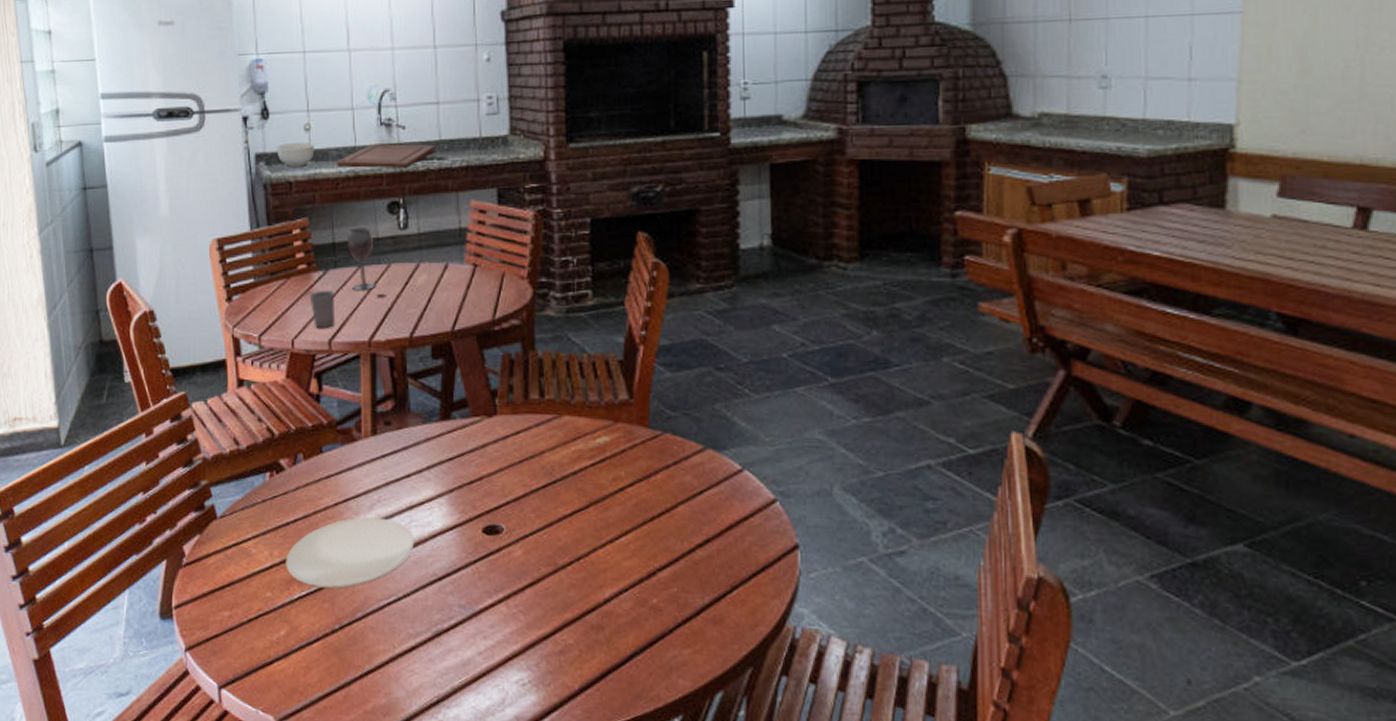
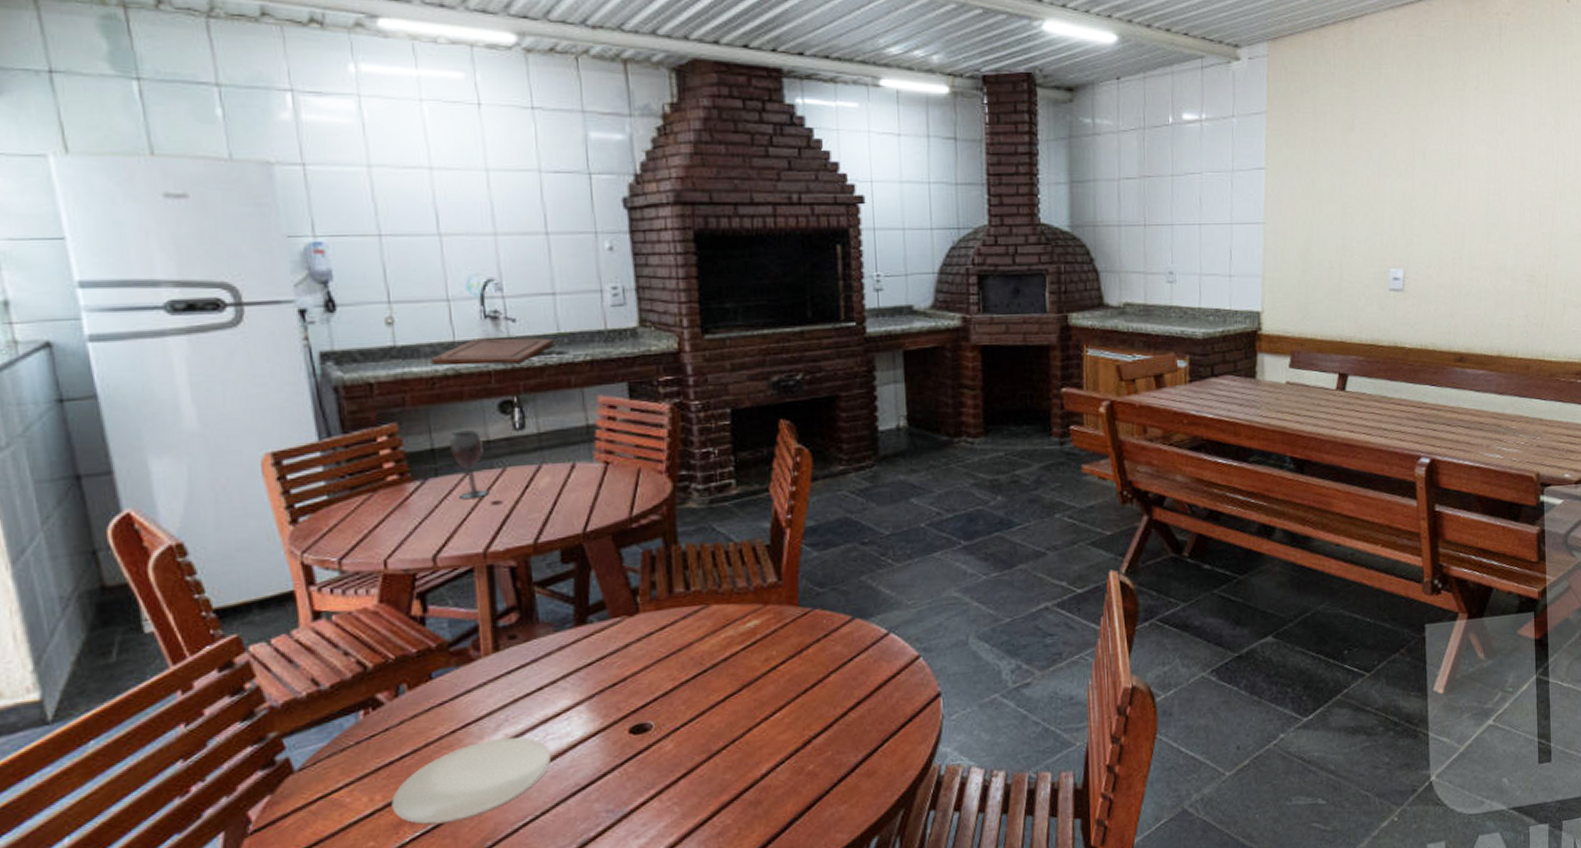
bowl: present [277,143,315,167] -> none [349,338,401,366]
cup: present [309,290,336,328] -> none [404,501,441,544]

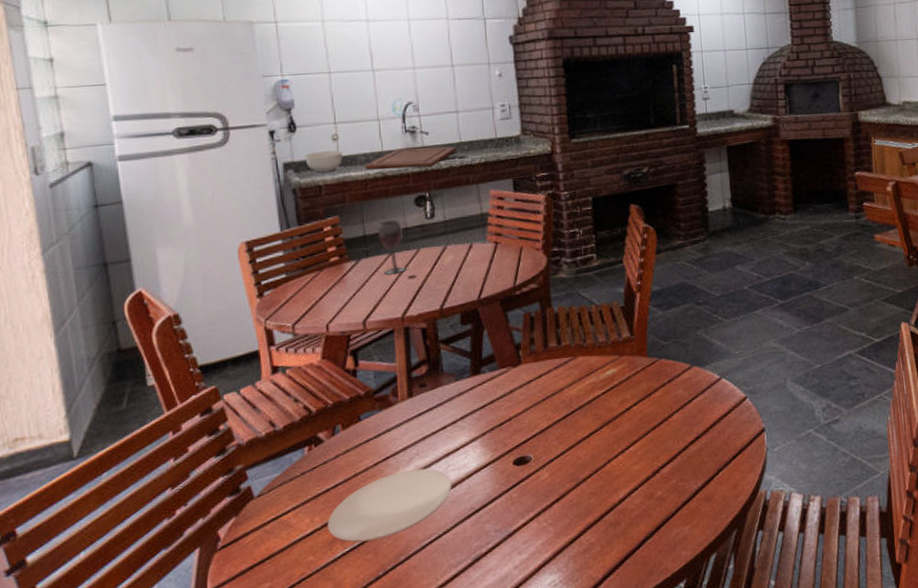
bowl: none [349,338,401,366] -> present [305,150,343,173]

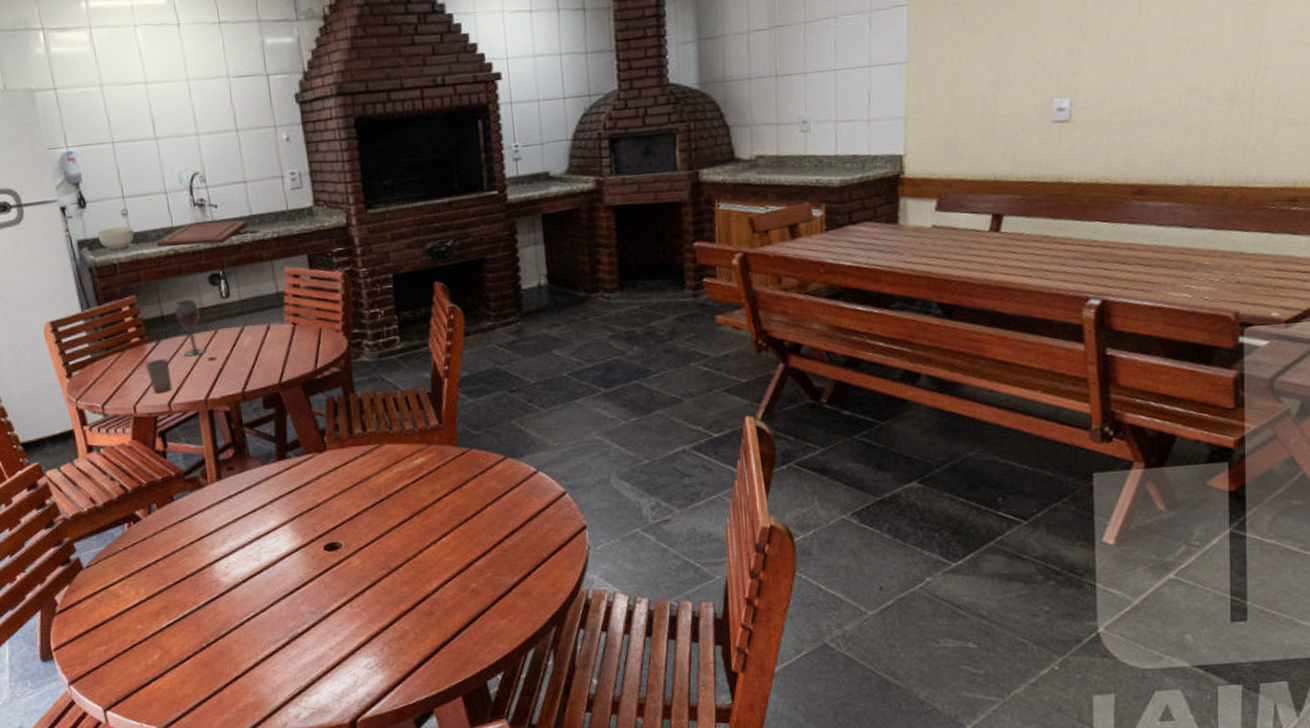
plate: present [327,468,452,543] -> none [151,549,266,615]
cup: none [342,276,369,311] -> present [145,358,173,393]

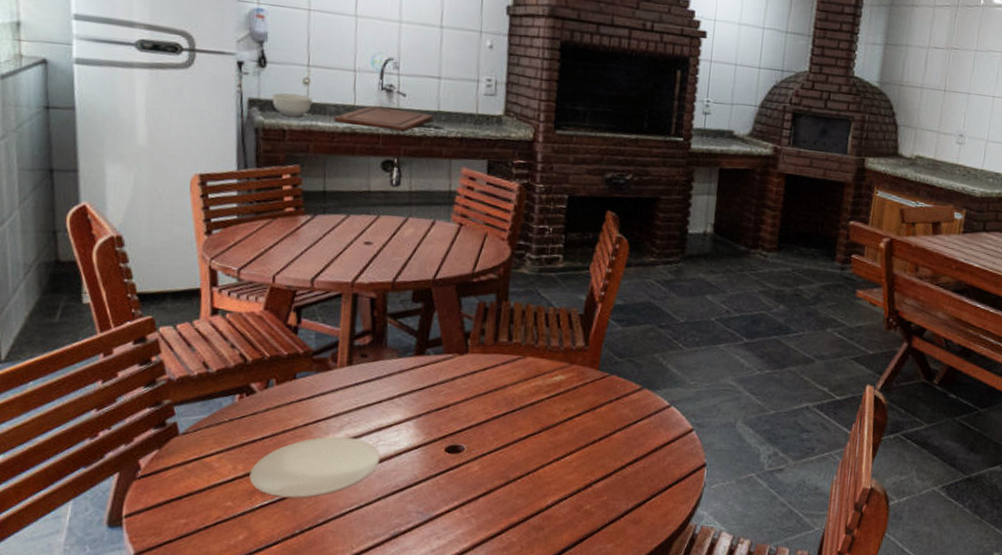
cup: present [145,358,173,393] -> none [294,232,321,268]
plate: none [151,549,266,615] -> present [249,436,381,499]
wine glass: present [174,299,206,357] -> none [337,179,366,238]

